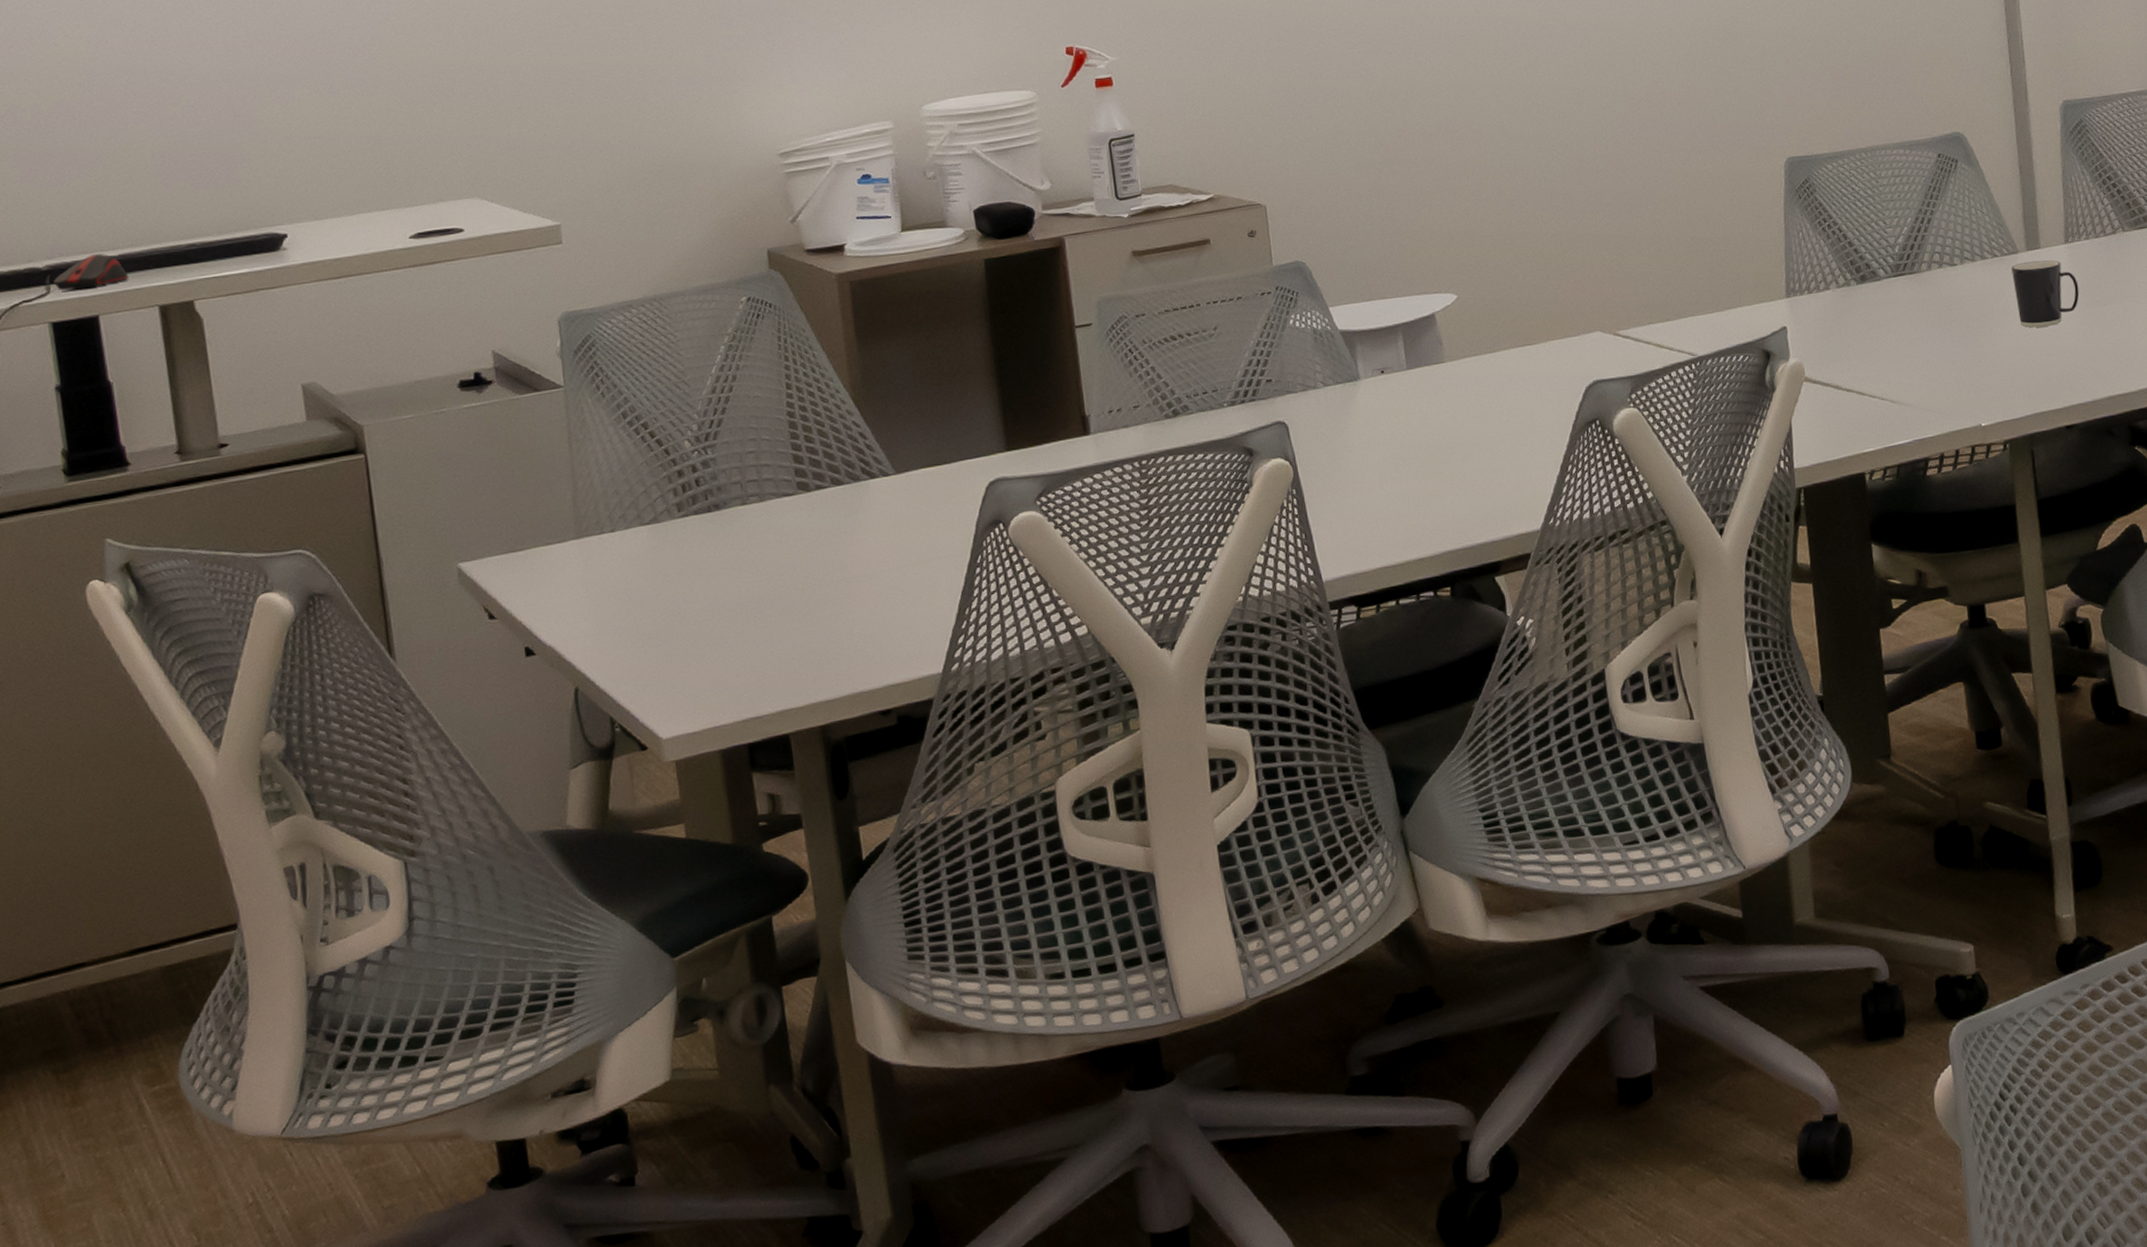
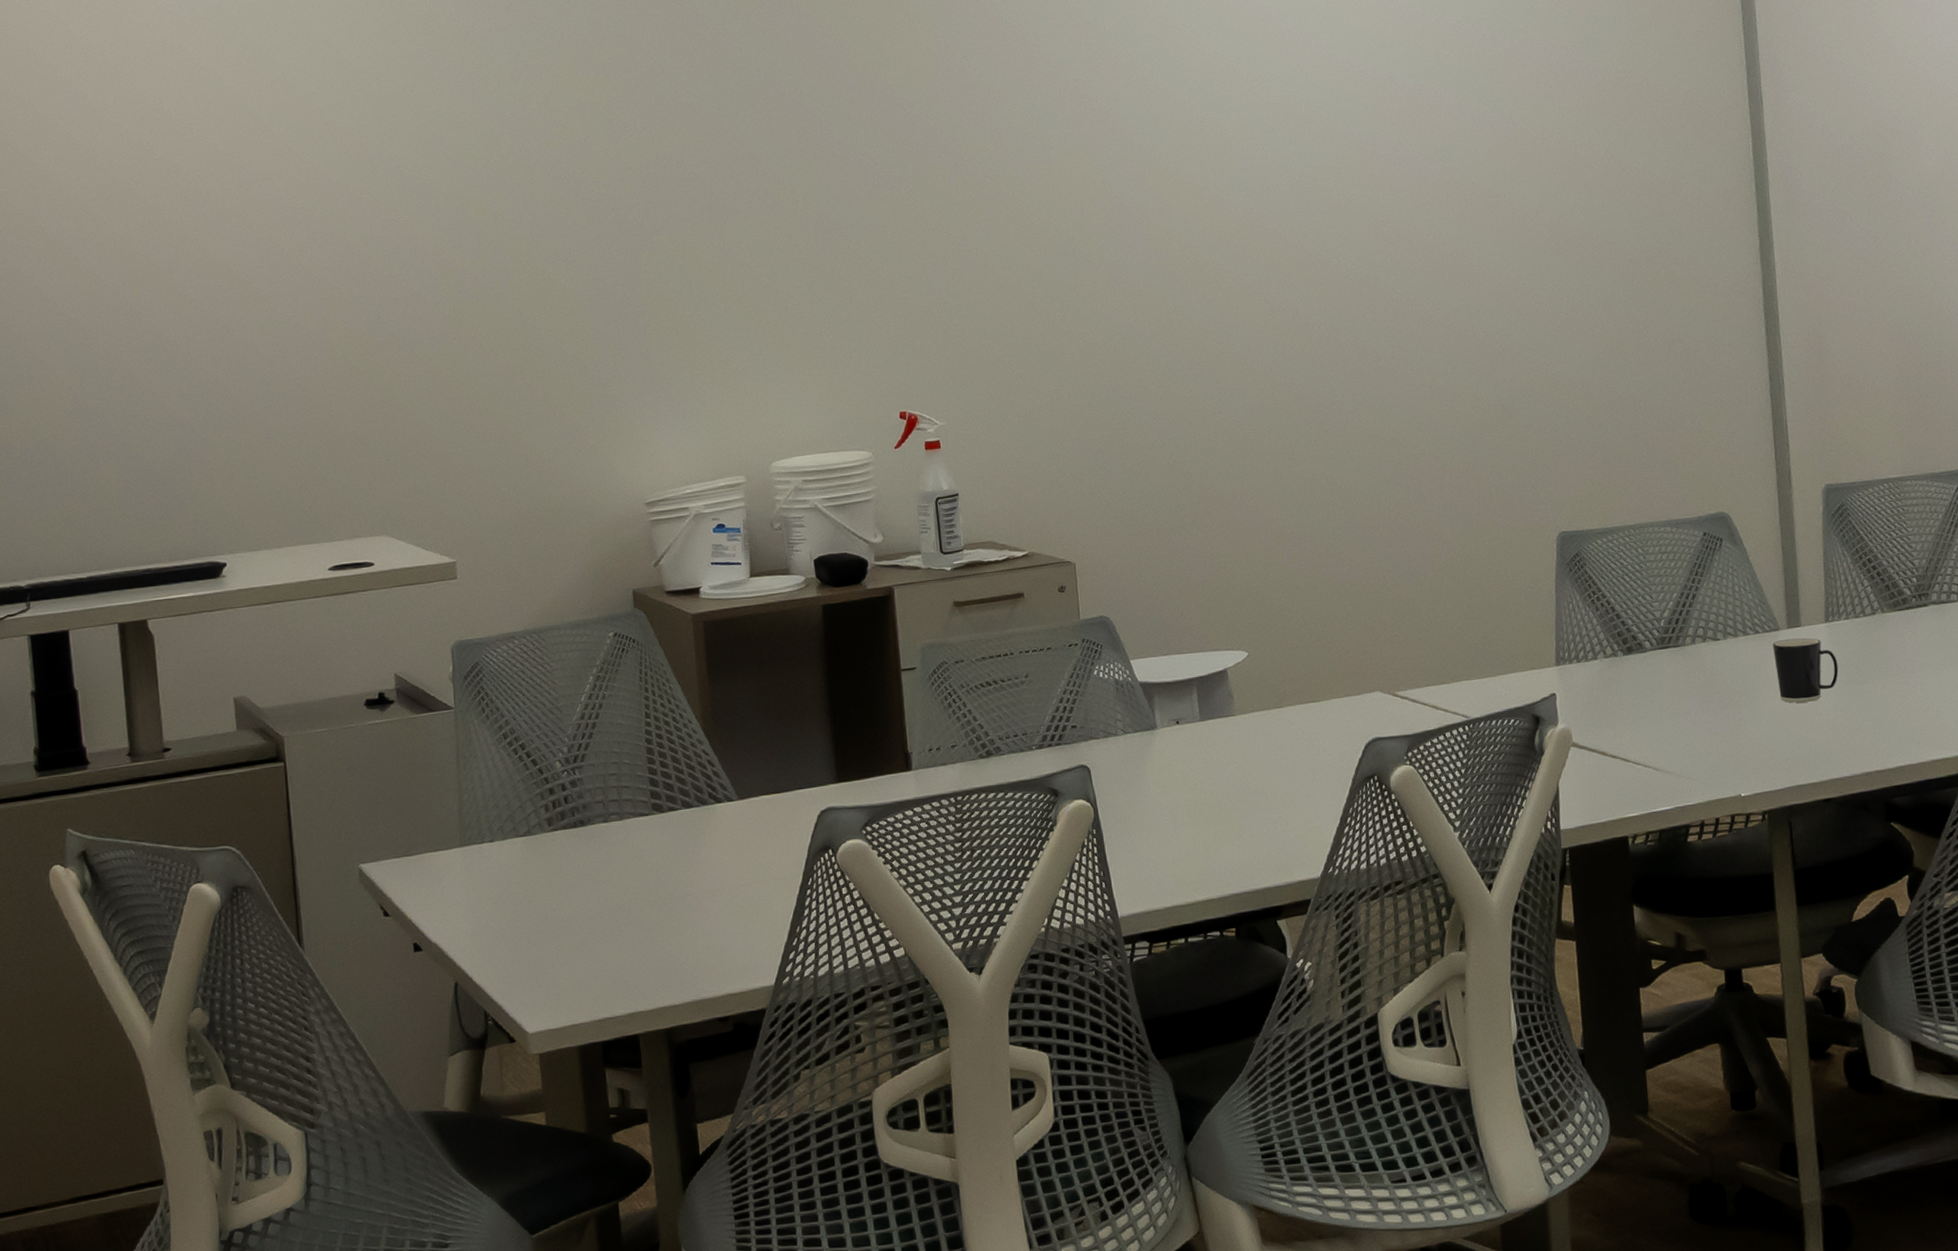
computer mouse: present [54,253,129,290] -> none [33,575,95,607]

